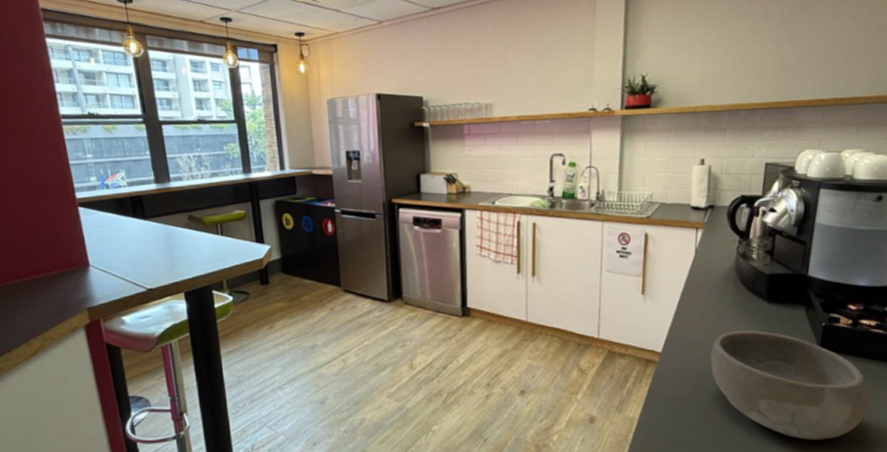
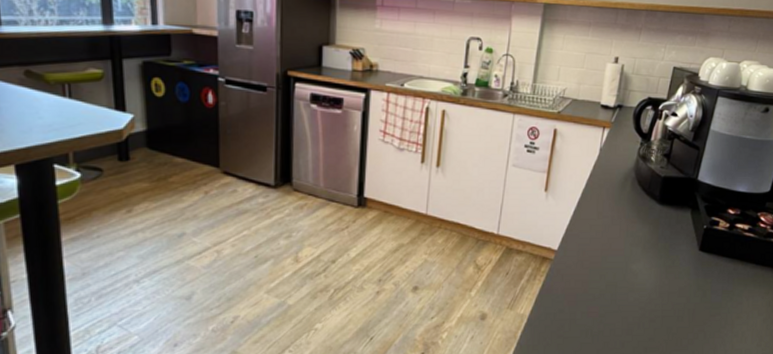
bowl: present [710,330,870,440] -> none [601,231,735,335]

